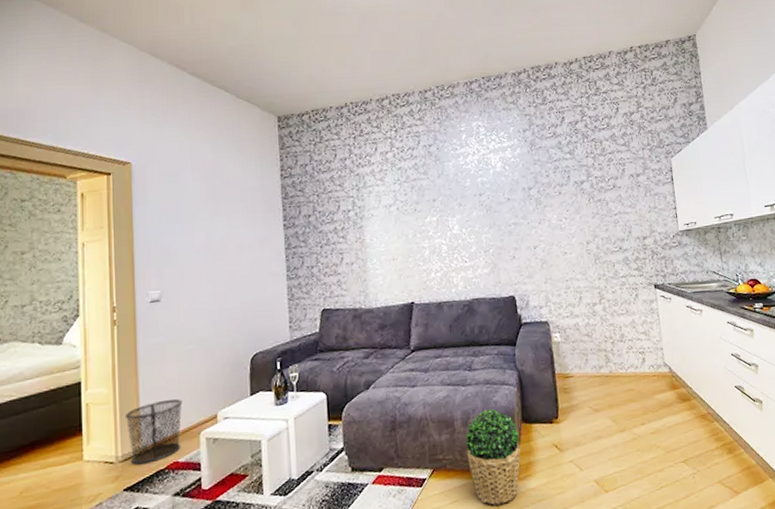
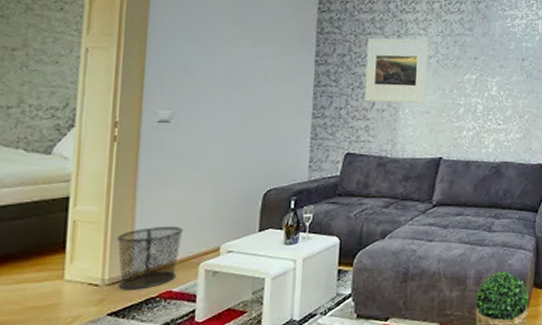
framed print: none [329,188,391,257] -> present [364,38,428,104]

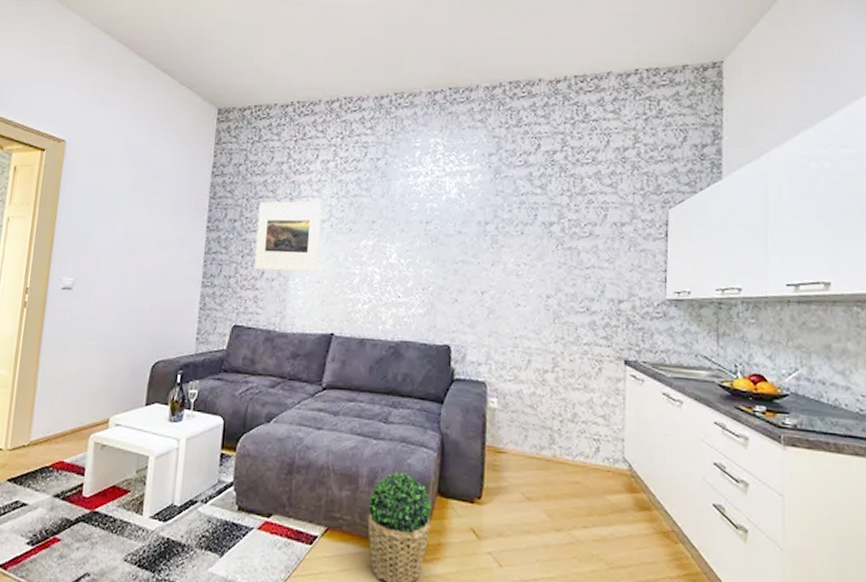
waste bin: present [116,226,184,290] -> none [19,393,78,458]

